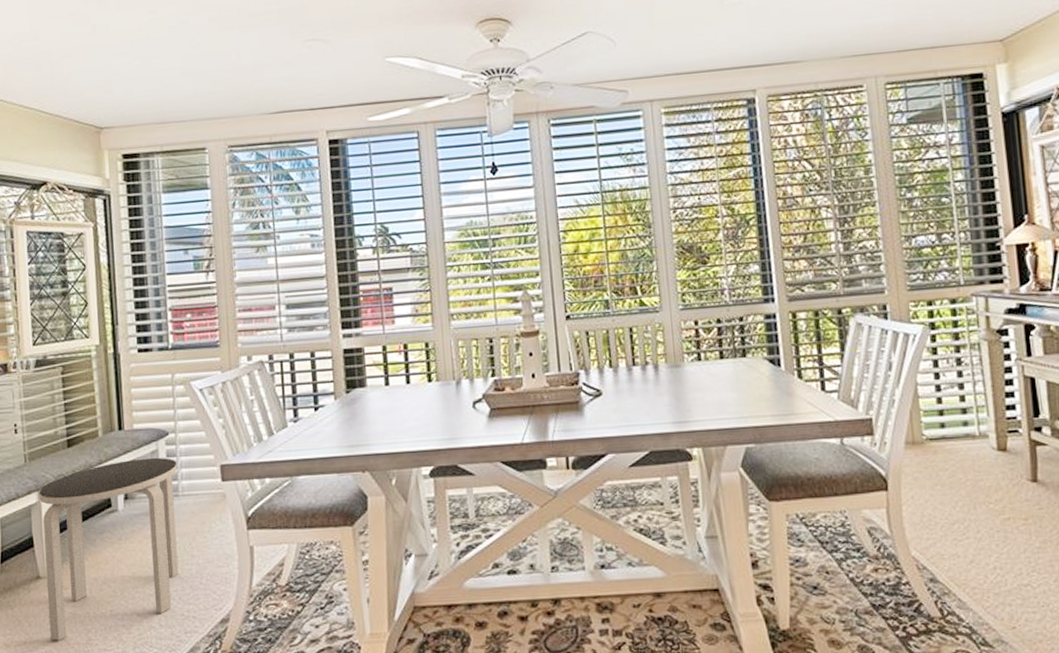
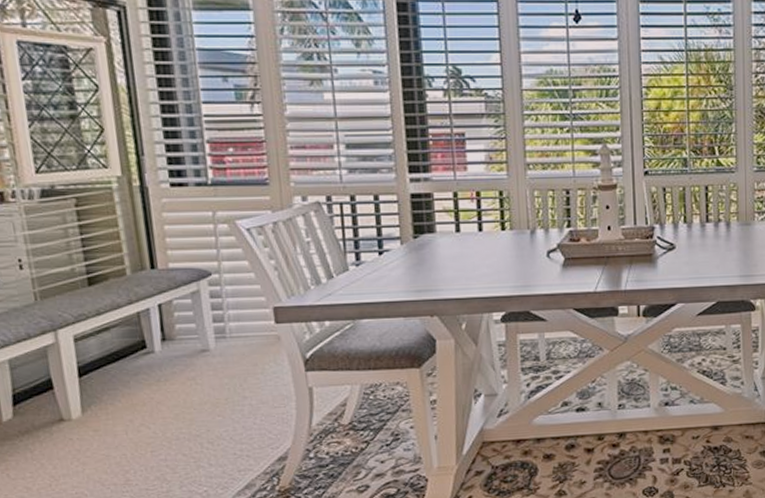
side table: present [39,457,179,641] -> none [55,298,229,483]

